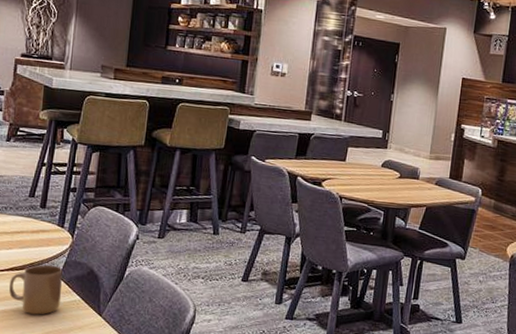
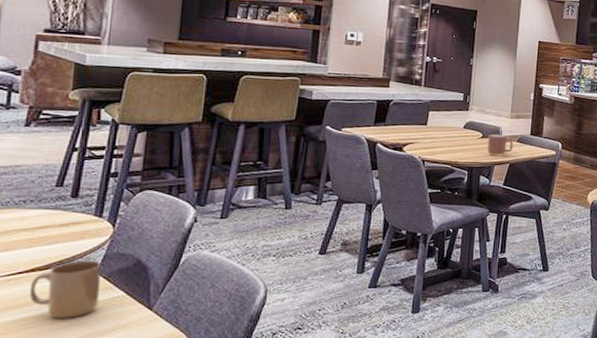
mug: none [404,174,431,198] -> present [487,134,513,156]

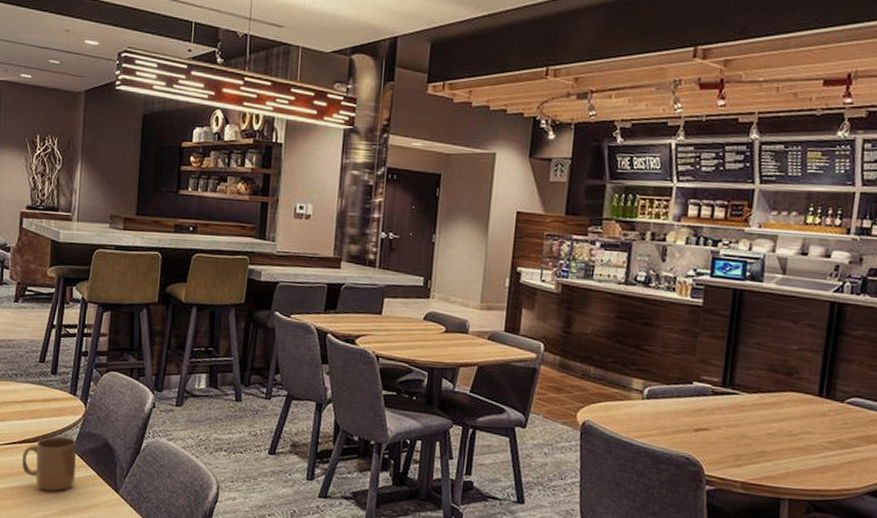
mug: present [487,134,513,156] -> none [451,328,483,356]

